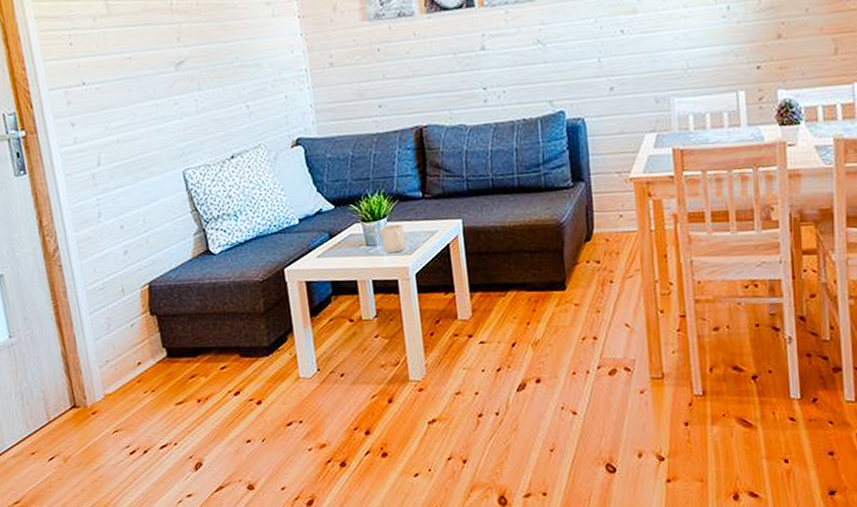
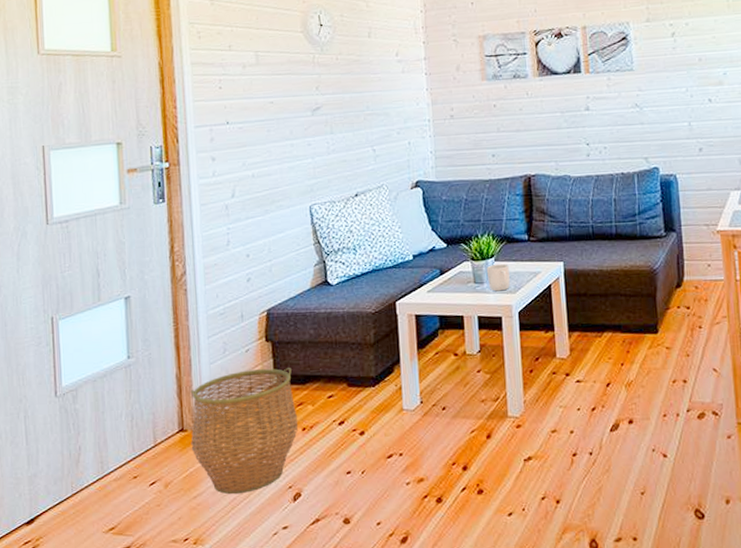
basket: none [78,341,193,466] -> present [190,368,299,494]

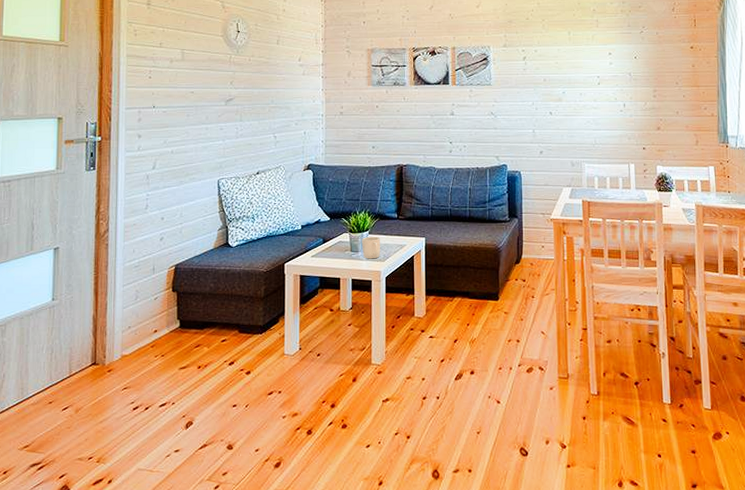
basket: present [190,368,299,494] -> none [101,315,195,420]

